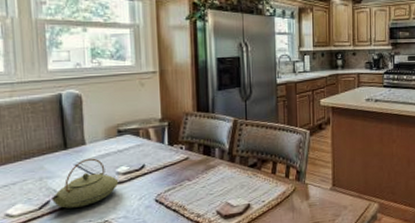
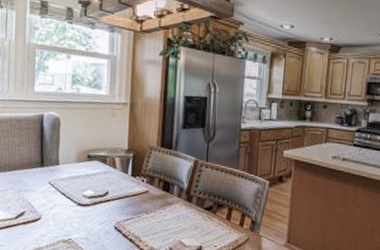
teapot: present [50,158,119,209] -> none [25,178,84,223]

